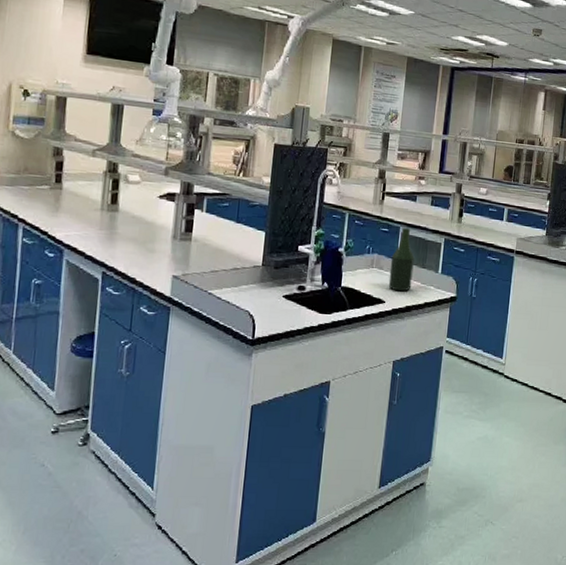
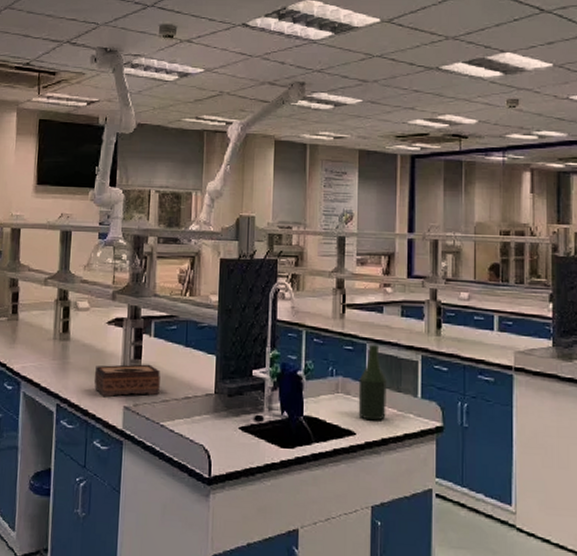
tissue box: none [143,236,211,267] -> present [94,364,161,398]

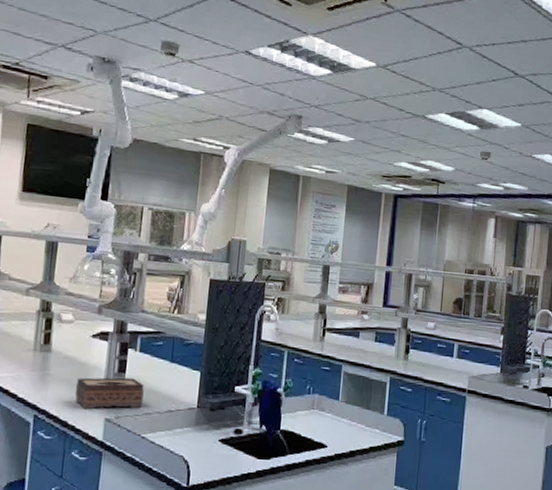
bottle: present [358,344,387,421] -> none [330,365,358,435]

